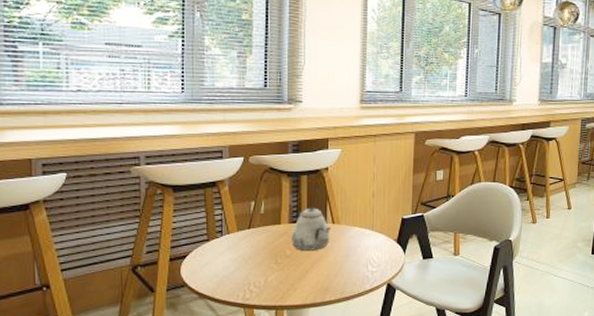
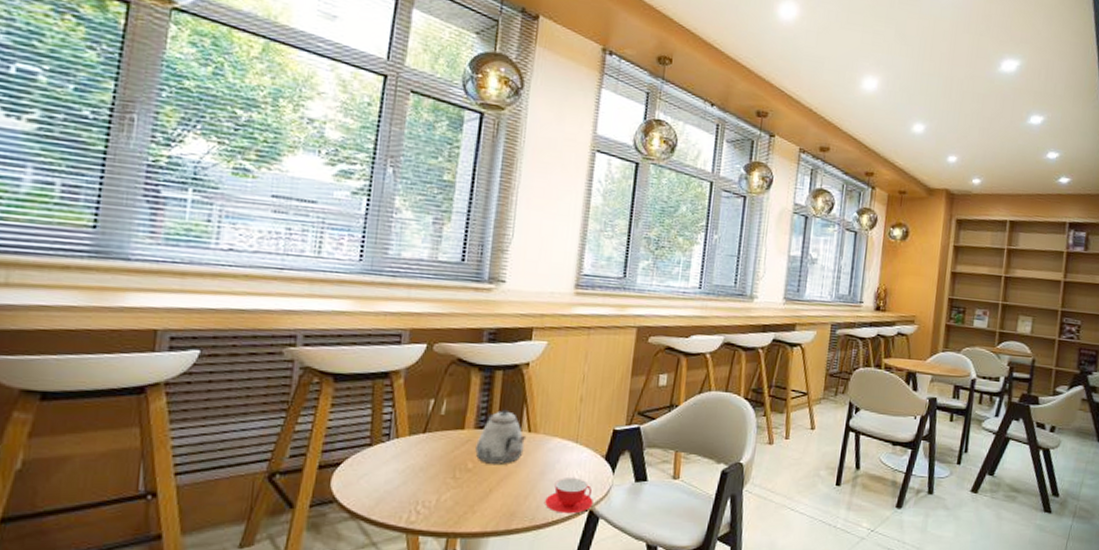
teacup: none [351,259,390,287] -> present [545,478,593,514]

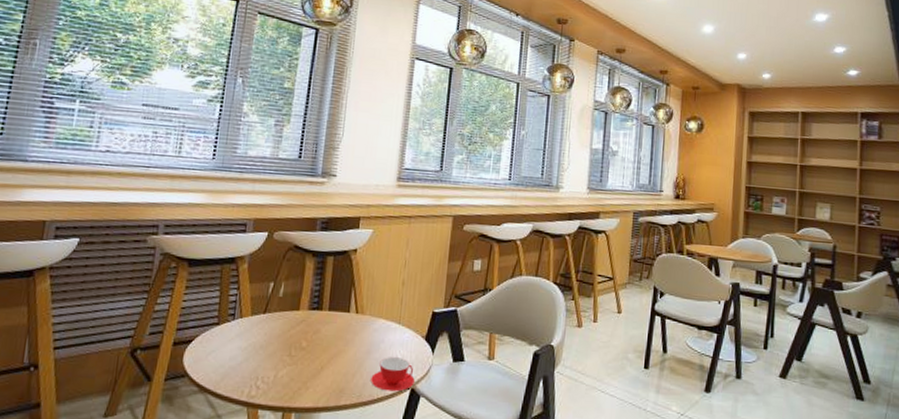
teapot: present [475,409,527,464] -> none [309,292,354,343]

